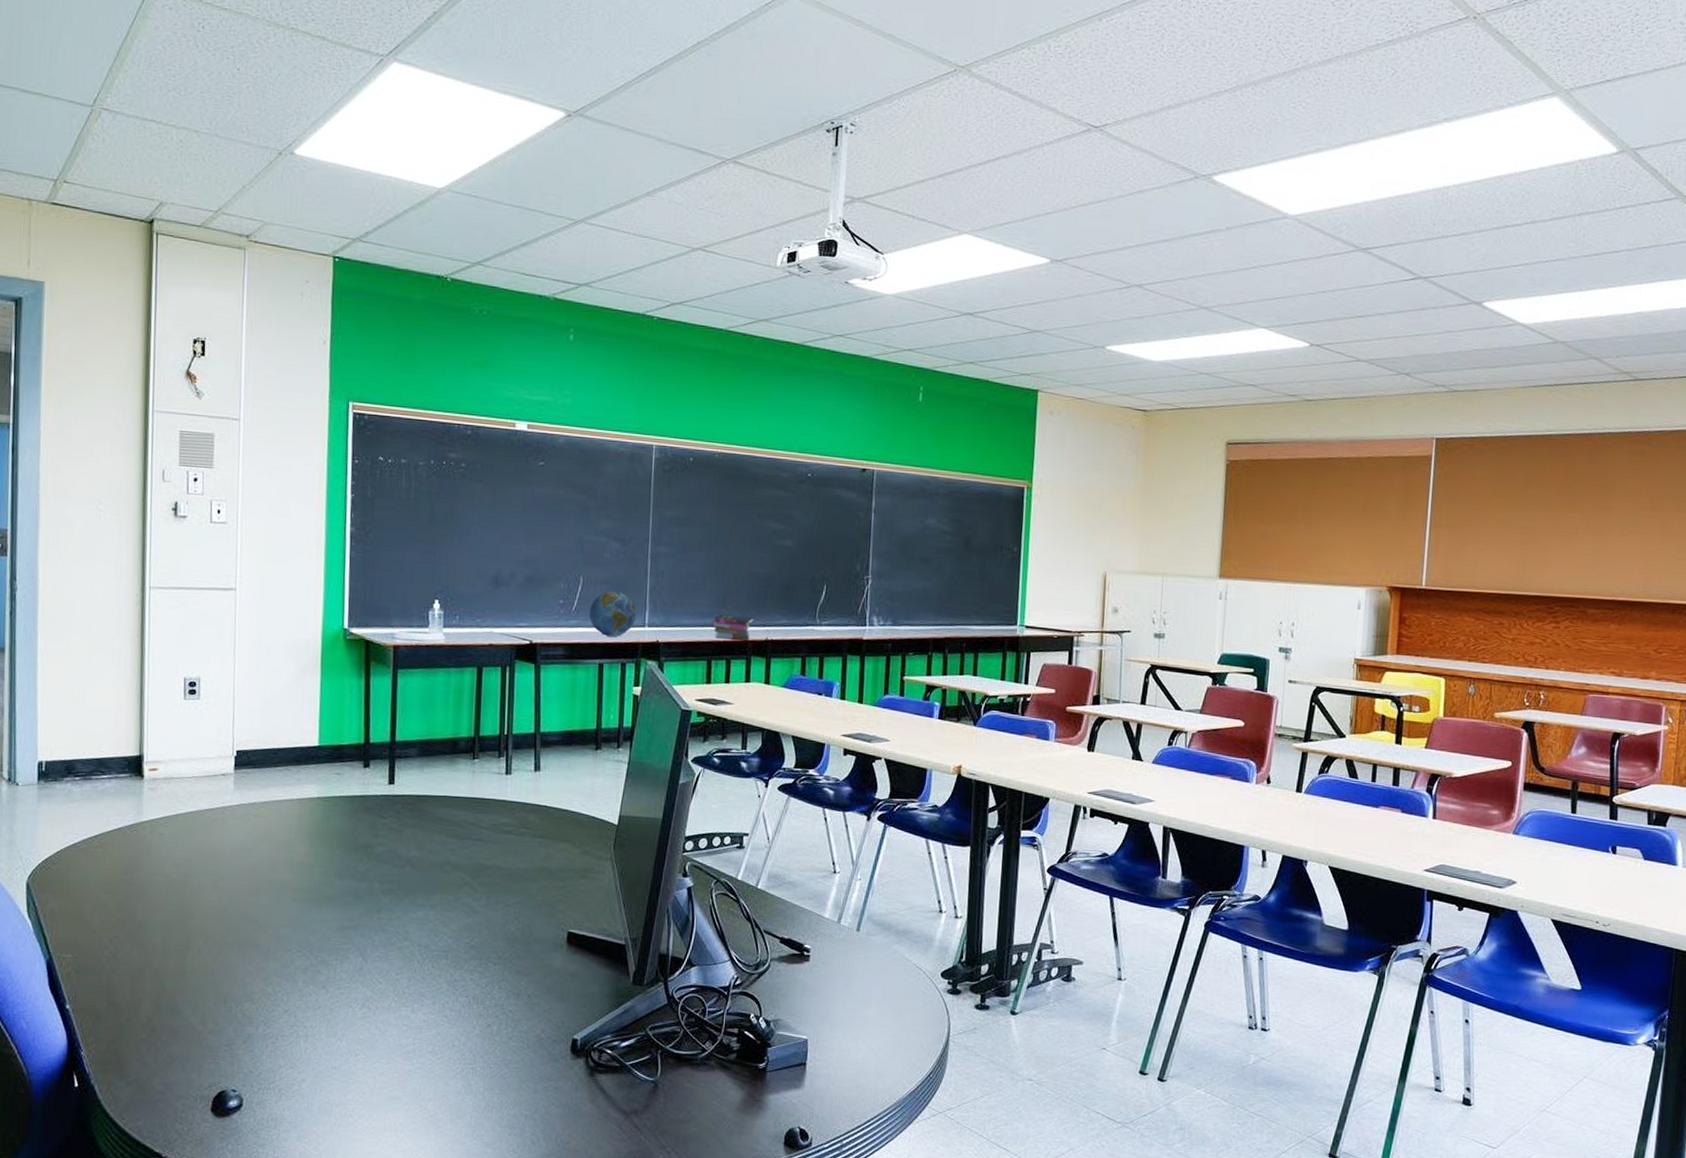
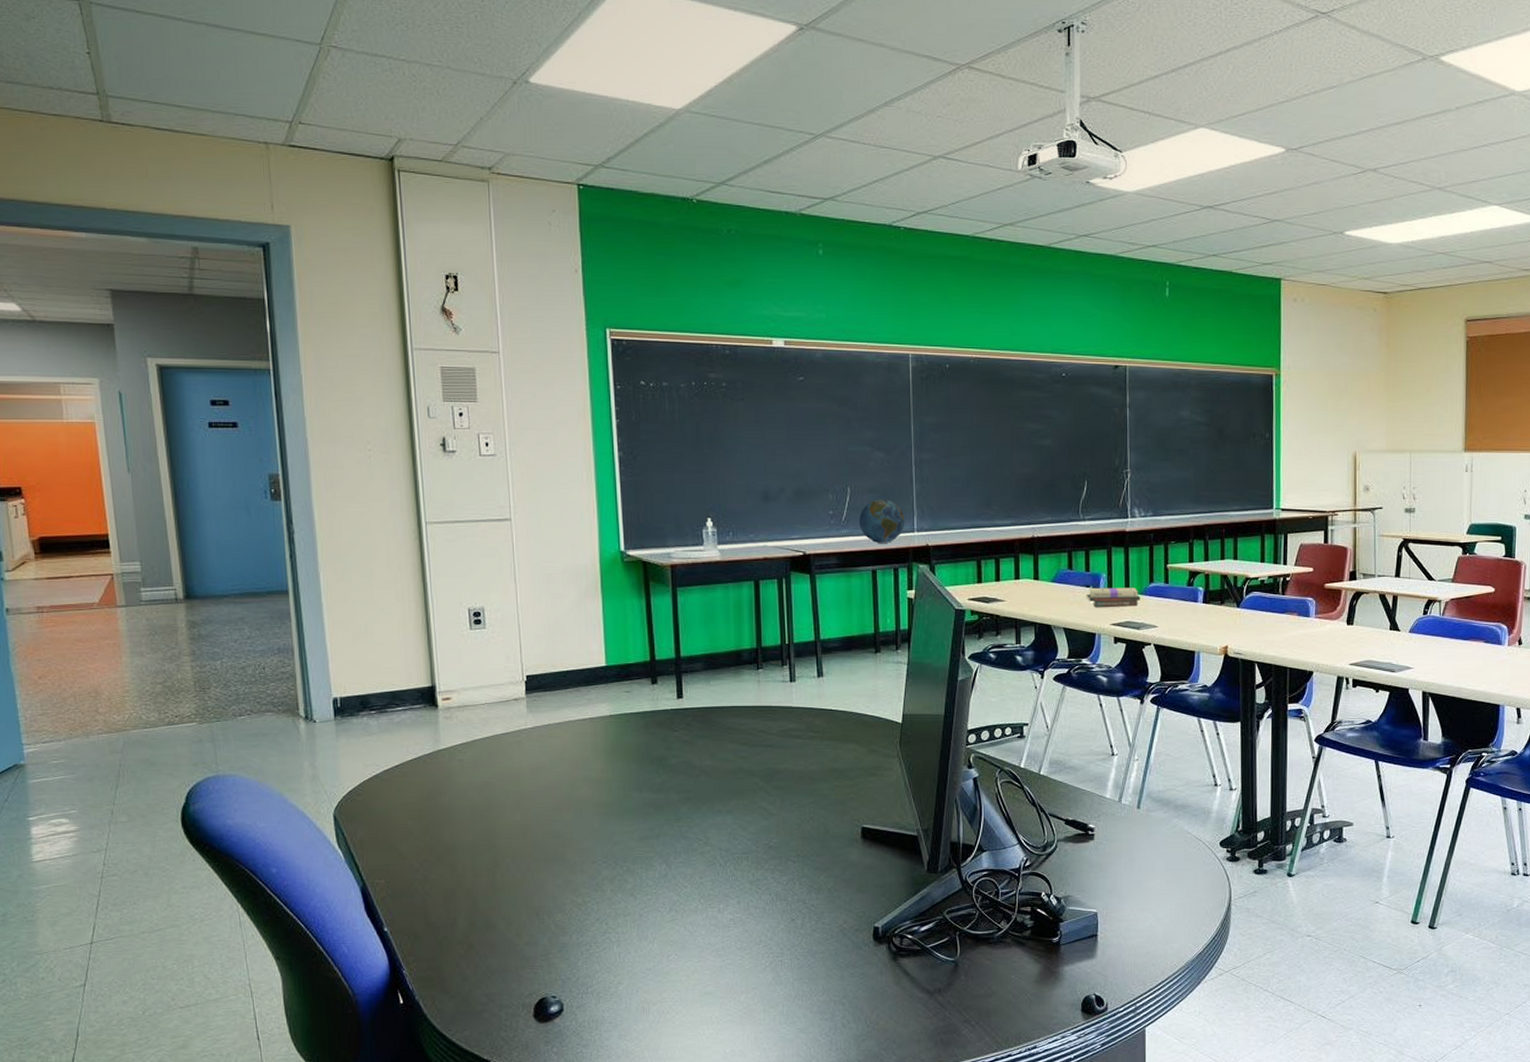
books: present [711,614,753,640] -> none [978,515,1018,539]
books: none [817,695,874,719] -> present [1085,587,1141,607]

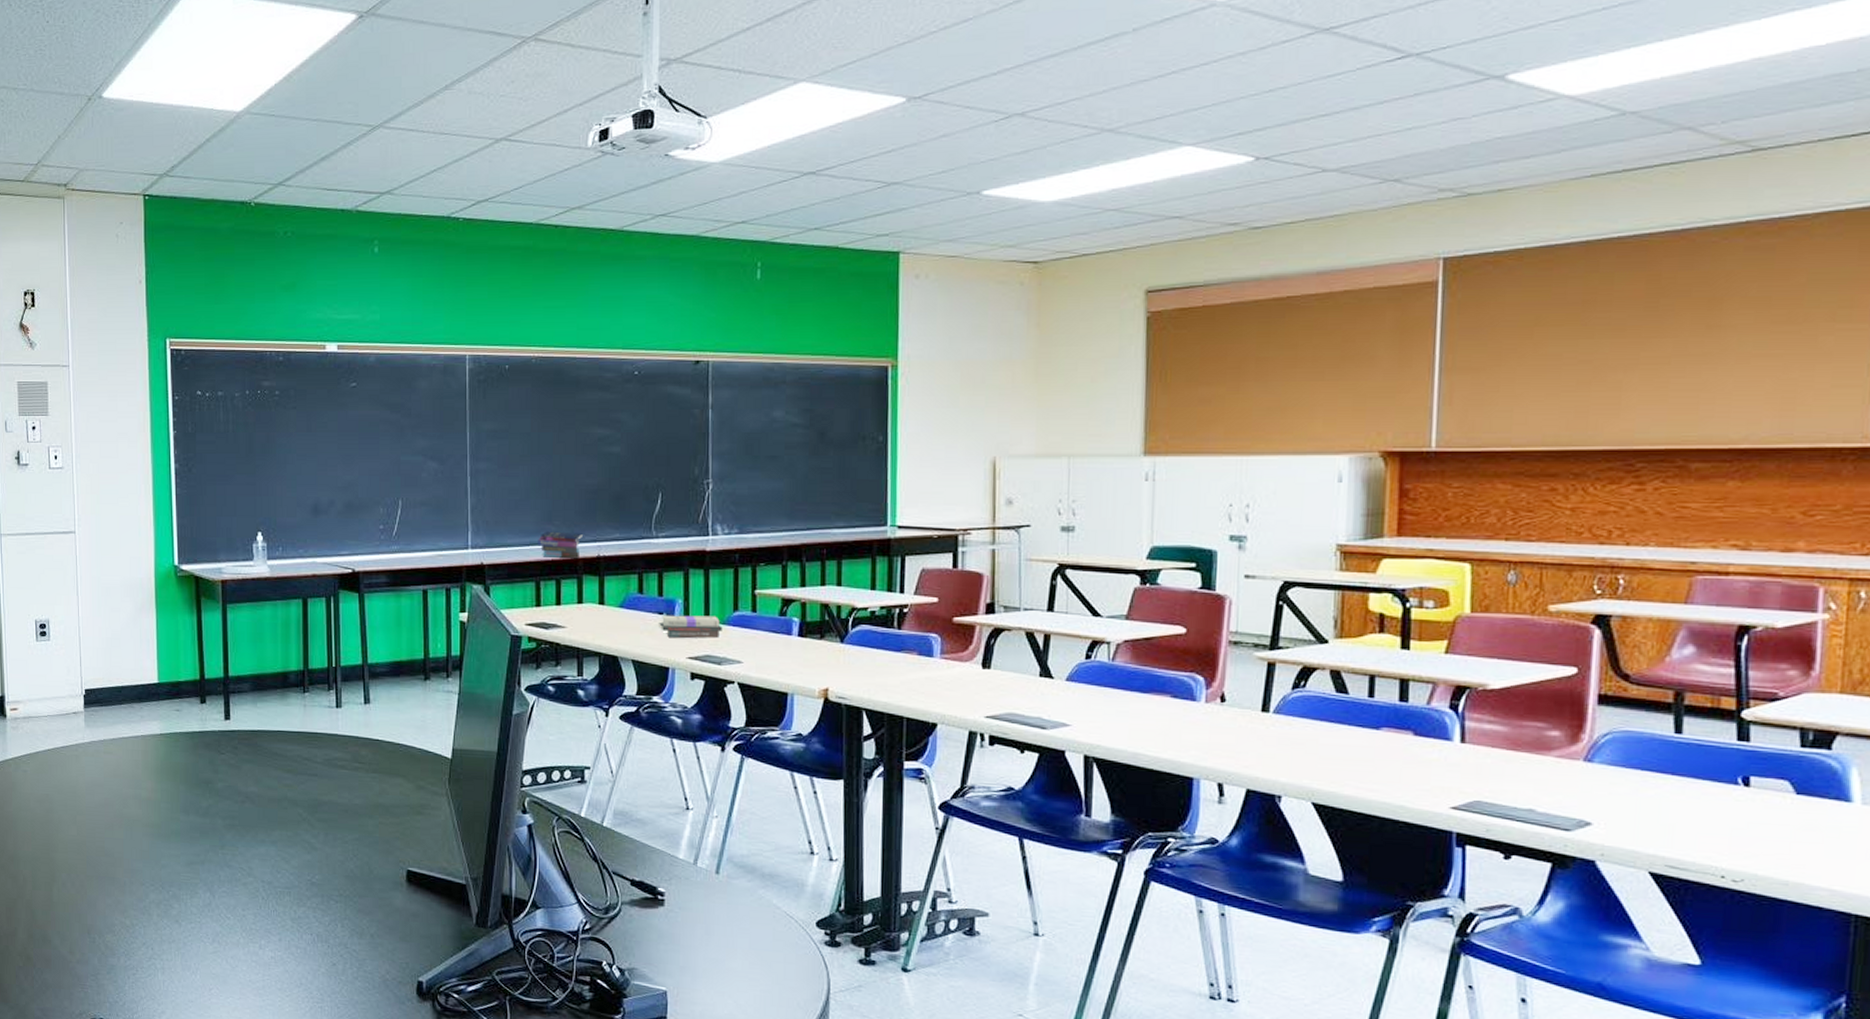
globe: present [859,499,905,543] -> none [411,513,459,561]
books: none [978,515,1018,539] -> present [538,531,582,558]

